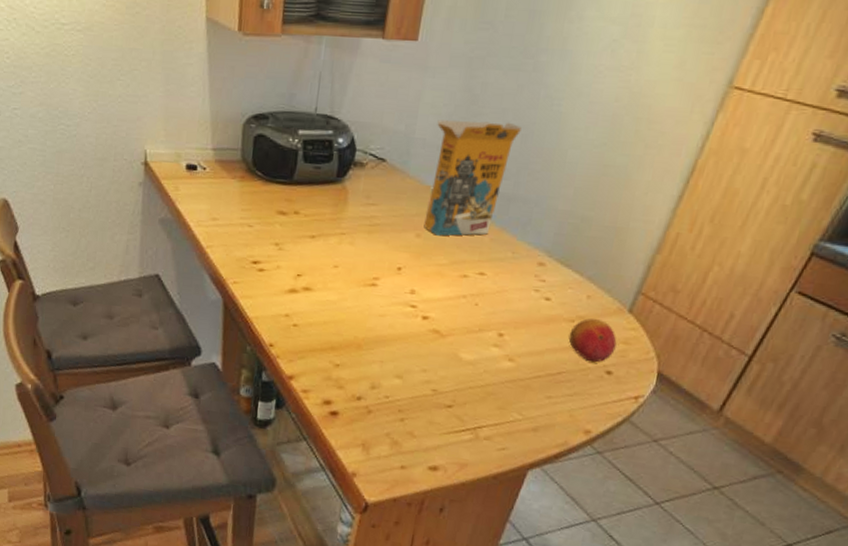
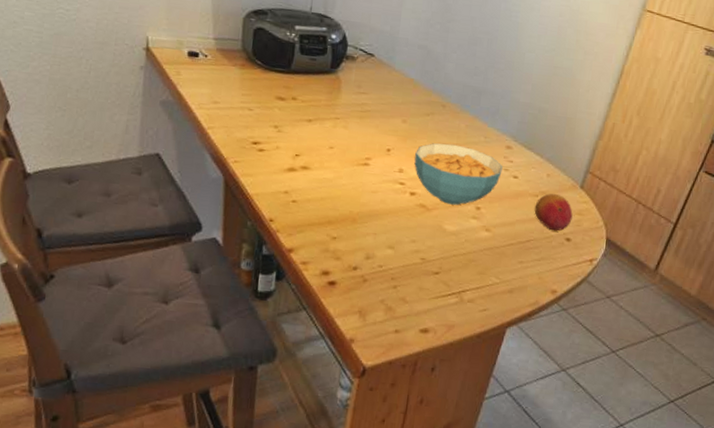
cereal box: present [424,120,521,236] -> none [409,23,487,122]
cereal bowl: none [428,260,533,331] -> present [414,143,503,205]

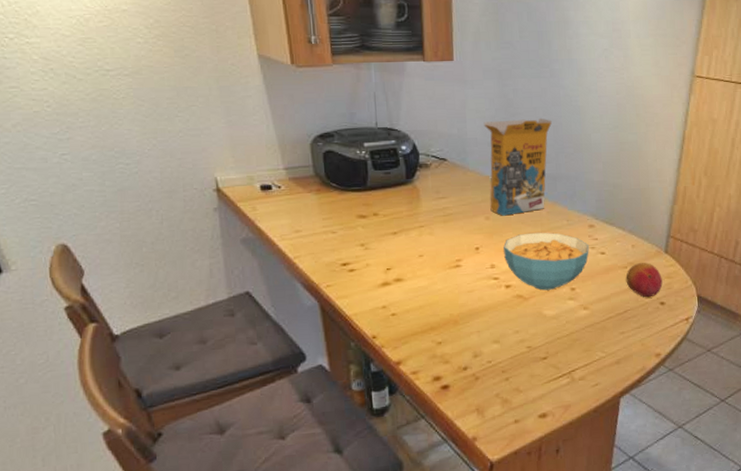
cereal box: none [409,23,487,122] -> present [483,119,552,216]

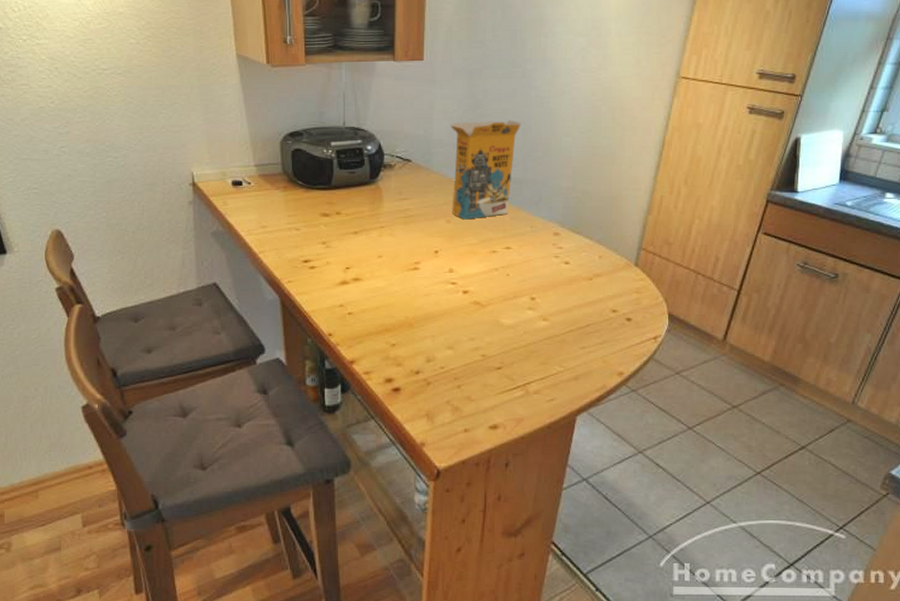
cereal bowl: present [503,232,589,290] -> none [463,238,553,298]
fruit: present [626,262,663,298] -> none [590,274,630,312]

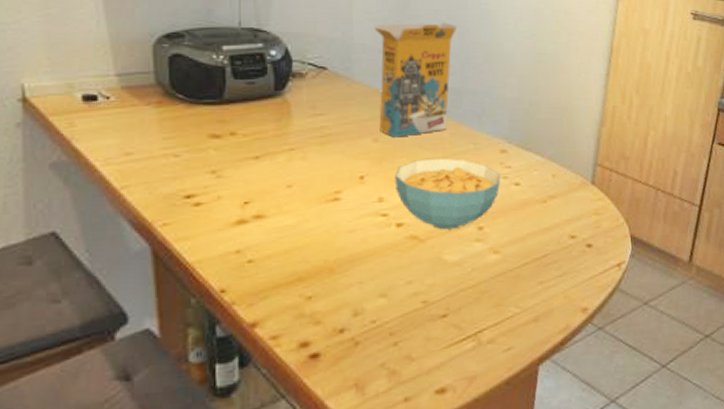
cereal bowl: none [463,238,553,298] -> present [395,158,501,230]

